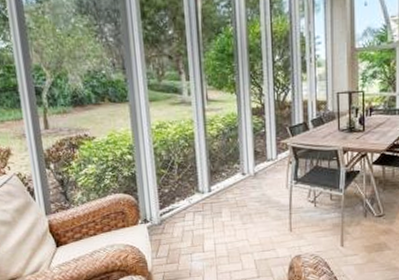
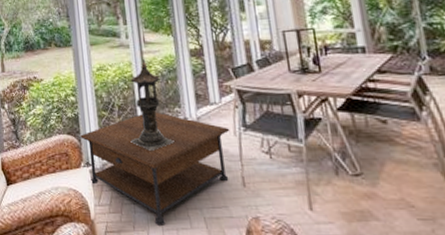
coffee table: none [138,168,283,270] -> present [80,112,230,225]
lantern: none [189,117,232,206] -> present [130,59,175,152]

